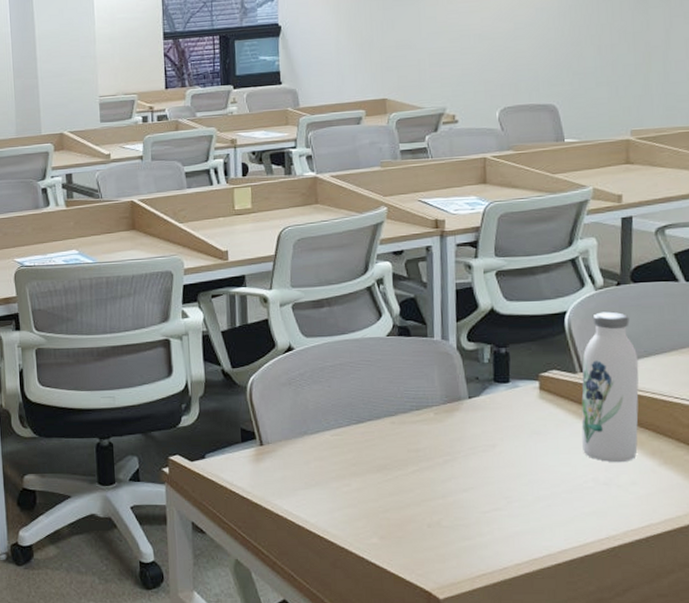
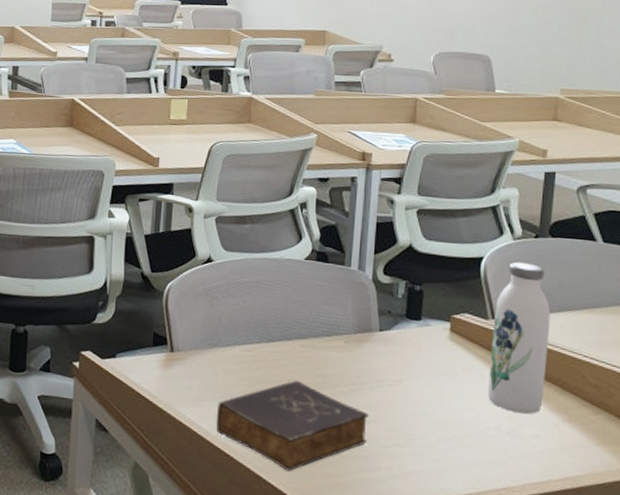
book: none [312,458,465,549] -> present [216,380,369,471]

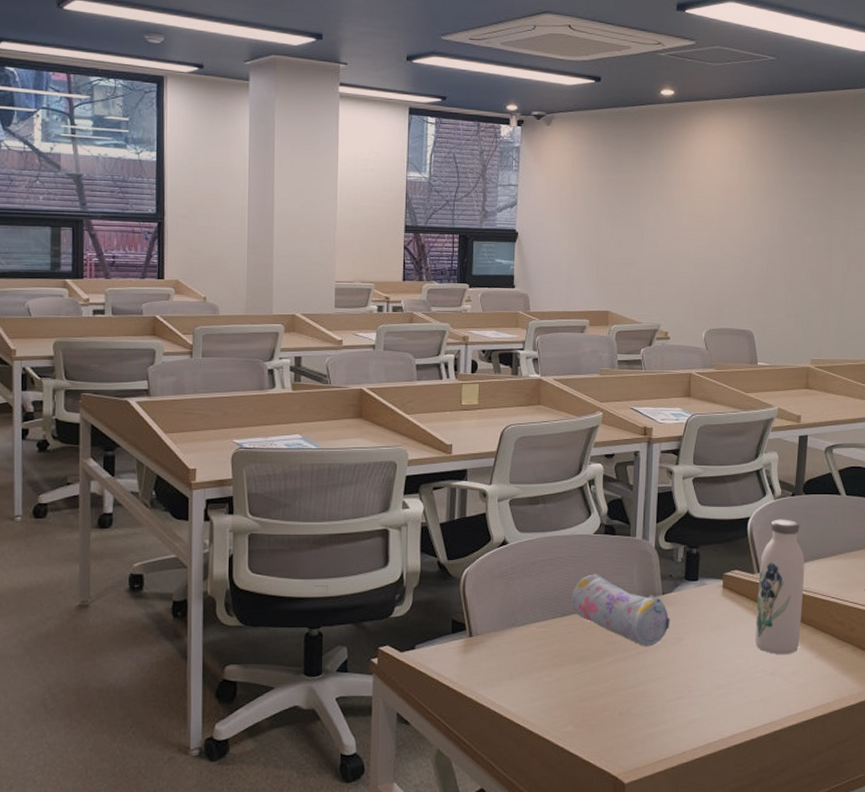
book: present [216,380,369,471] -> none [515,650,654,736]
pencil case: none [278,301,388,385] -> present [571,574,670,646]

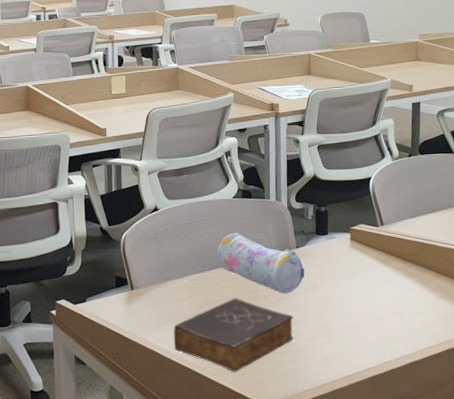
book: none [515,650,654,736] -> present [173,298,294,372]
water bottle: present [754,519,805,654] -> none [382,177,425,297]

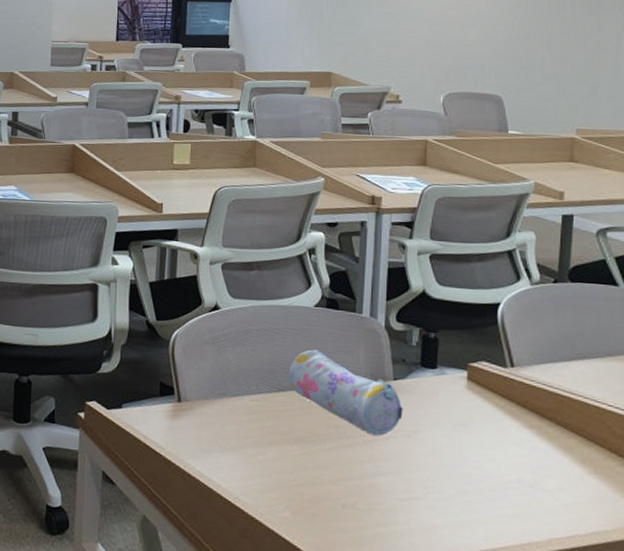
book: present [173,298,294,372] -> none [226,431,384,525]

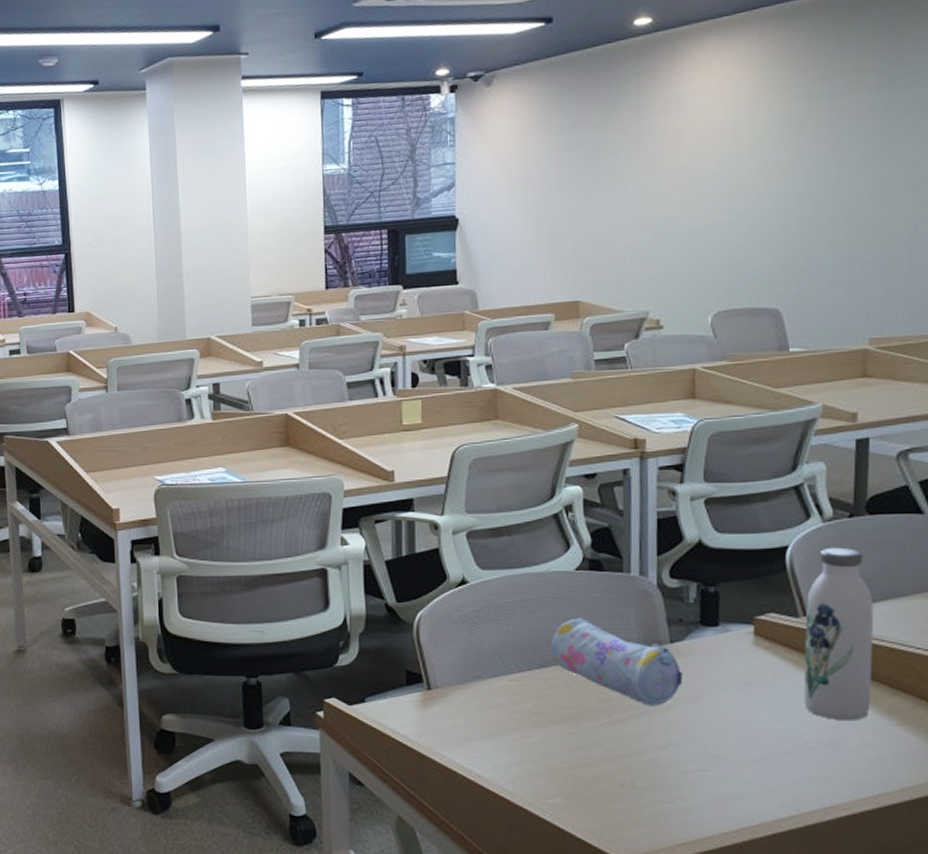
water bottle: none [507,307,572,466] -> present [803,547,874,720]

